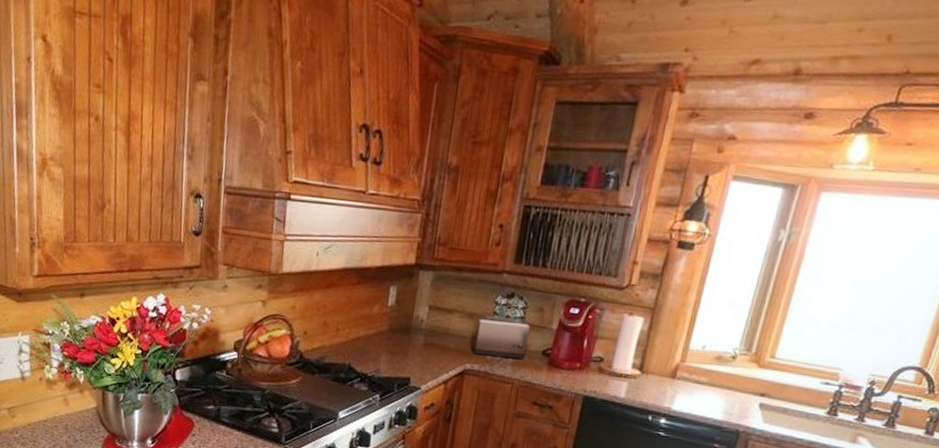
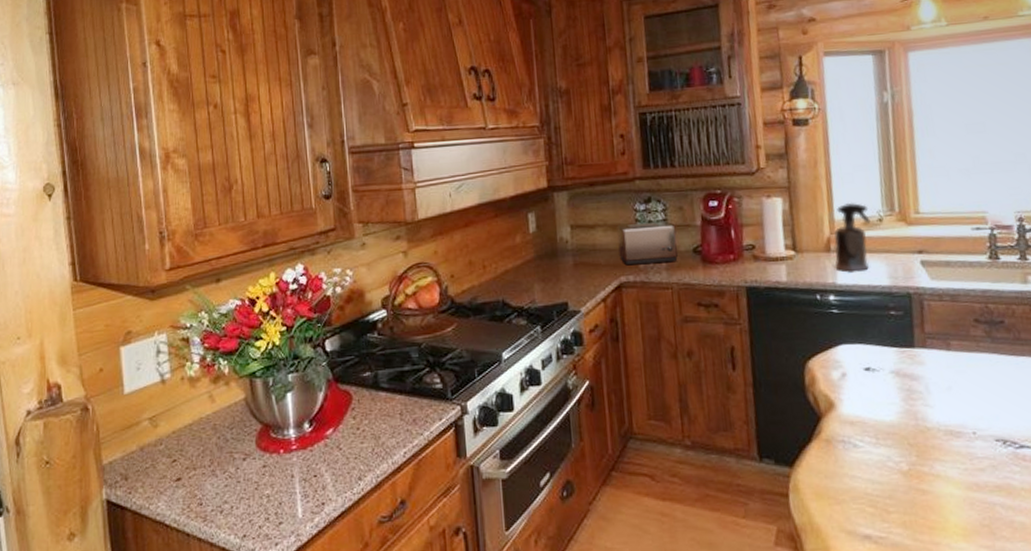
spray bottle: none [675,334,726,403] -> present [834,202,871,272]

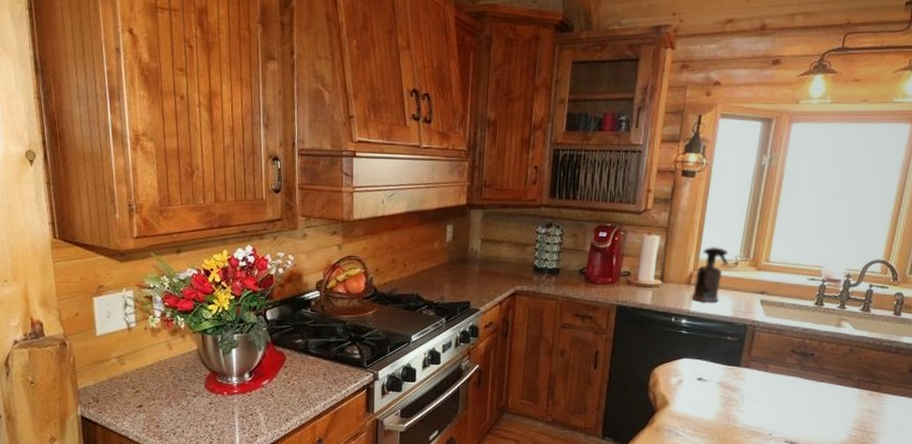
toaster: present [616,221,678,266] -> none [518,243,568,279]

